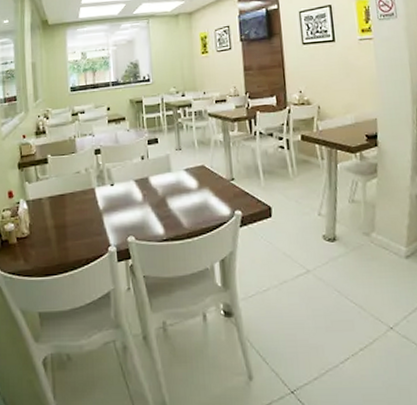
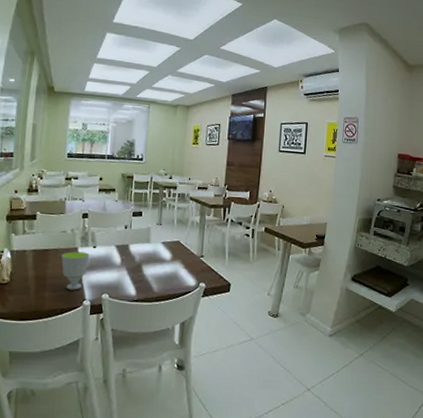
cup: none [79,192,109,236] -> present [61,251,90,290]

